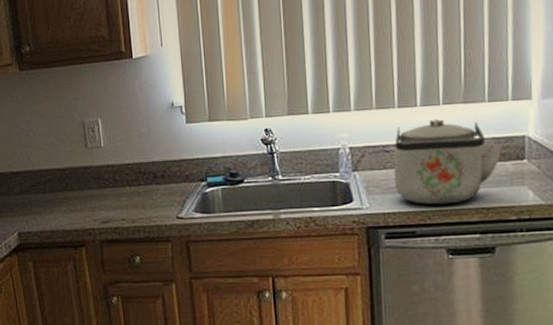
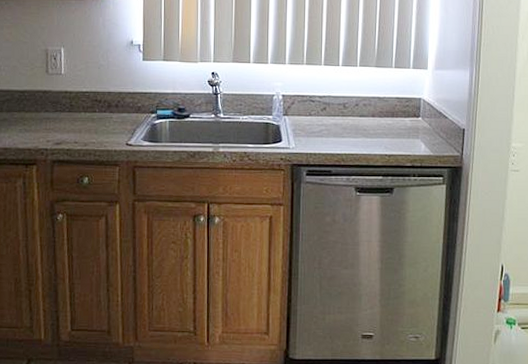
kettle: present [393,118,502,205] -> none [317,77,403,150]

